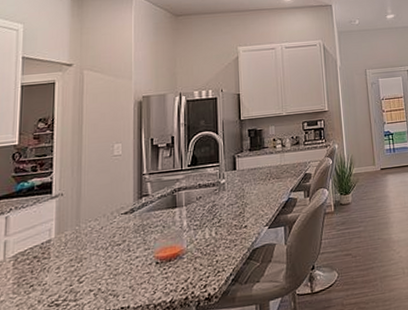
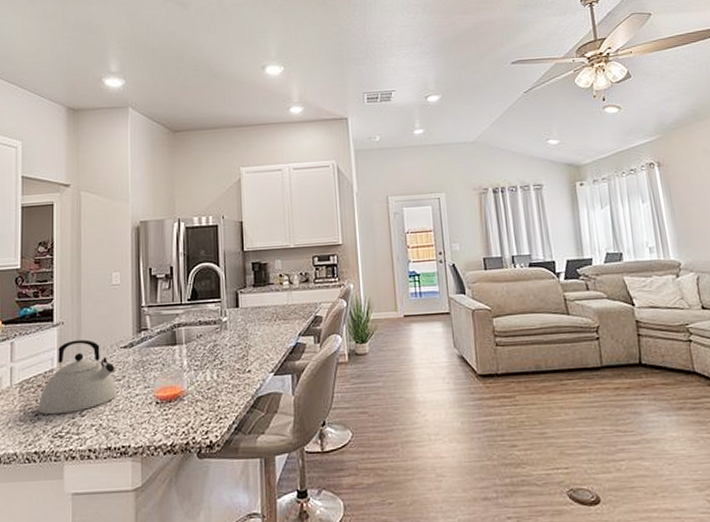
kettle: none [32,208,117,285] -> present [37,339,117,415]

